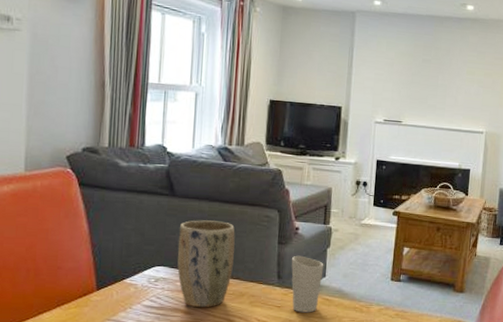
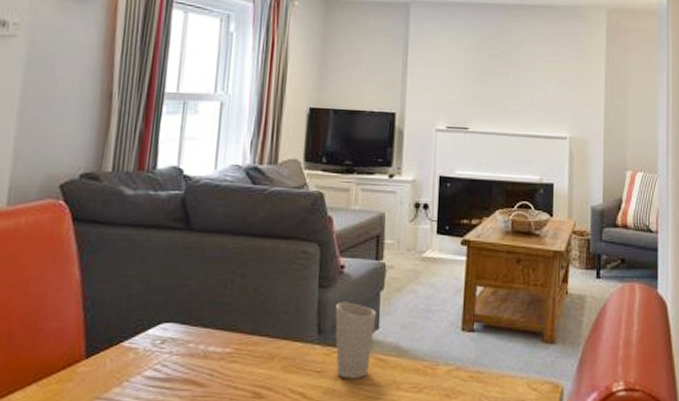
plant pot: present [177,220,235,307] -> none [190,260,265,376]

